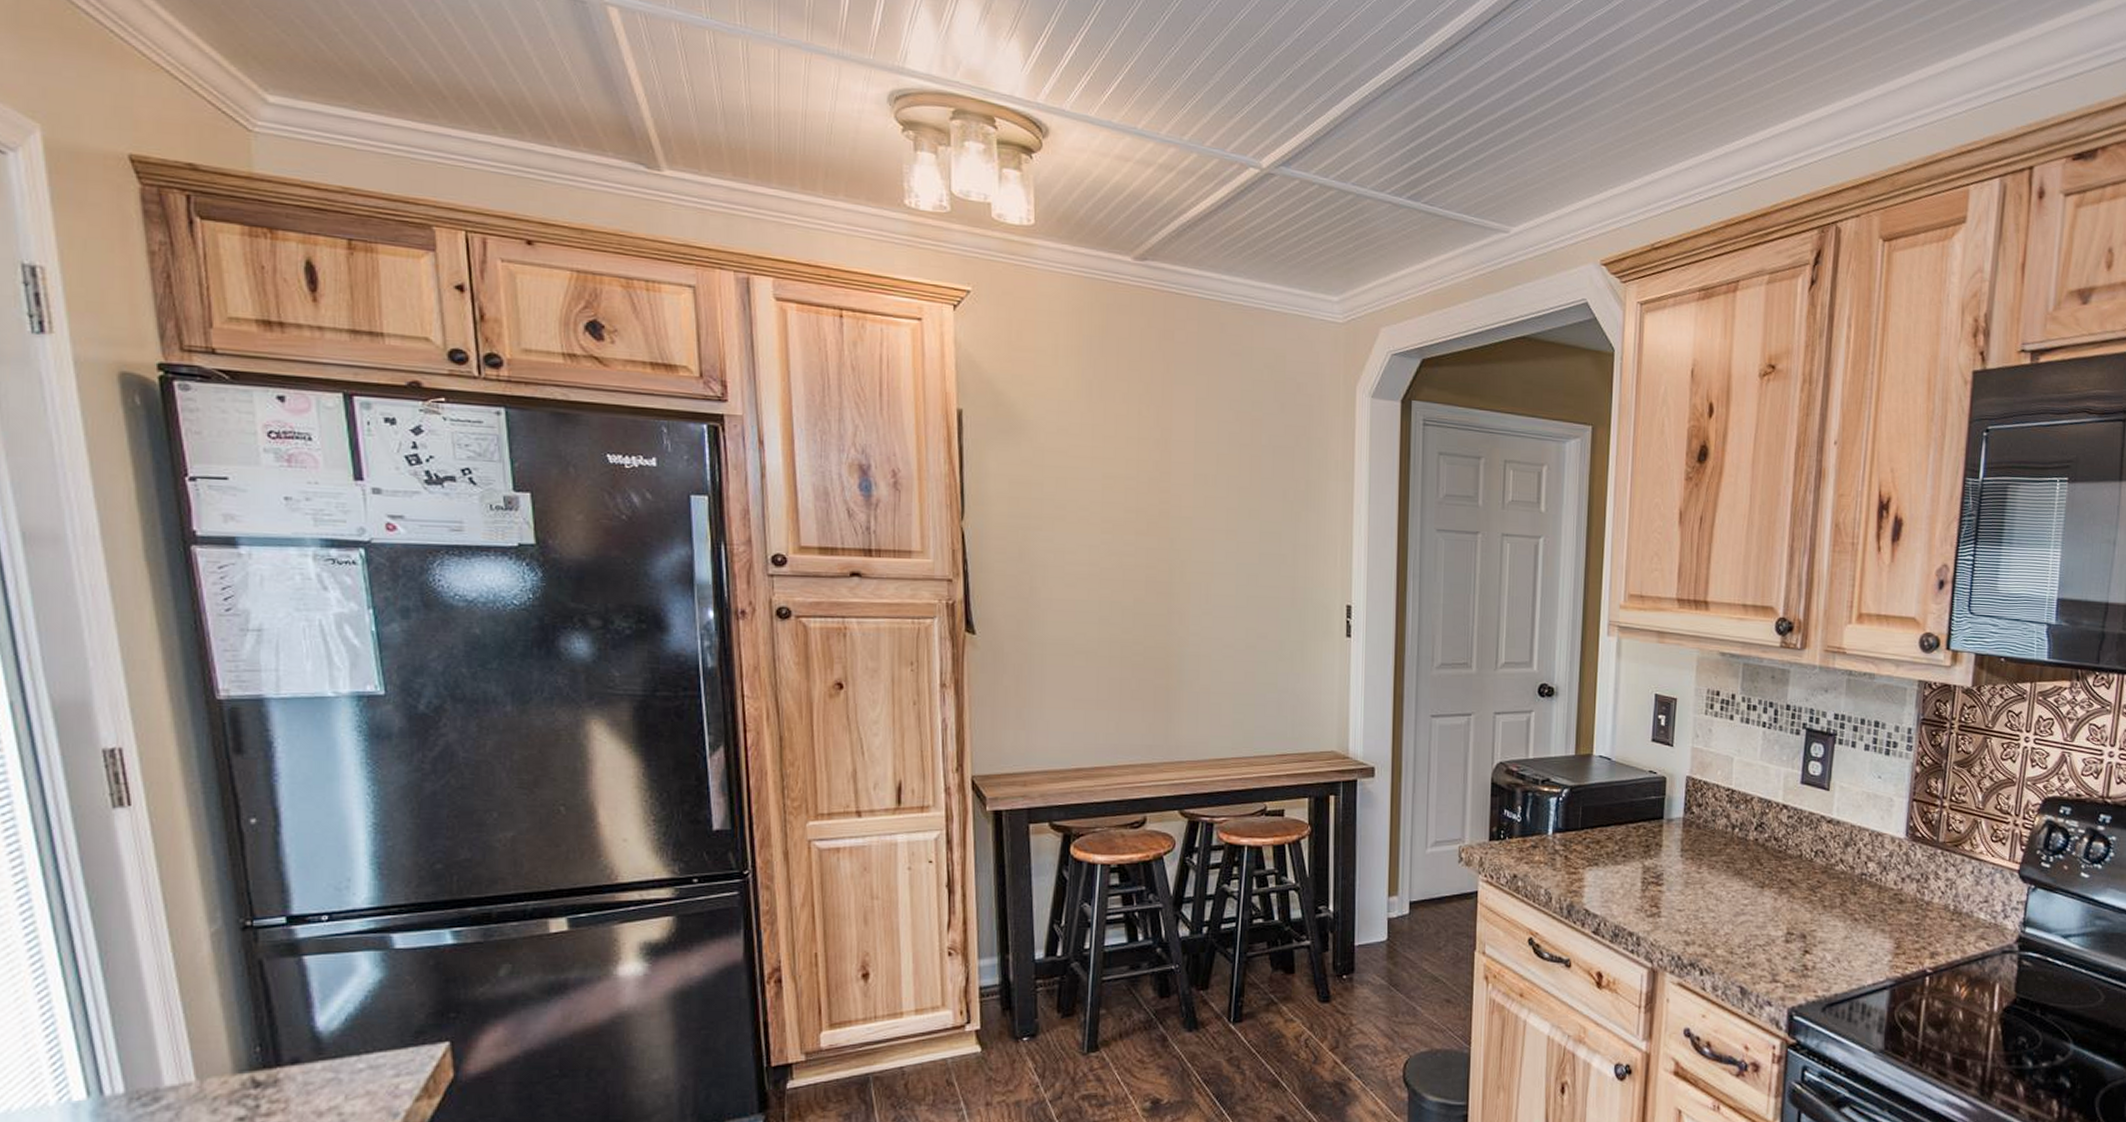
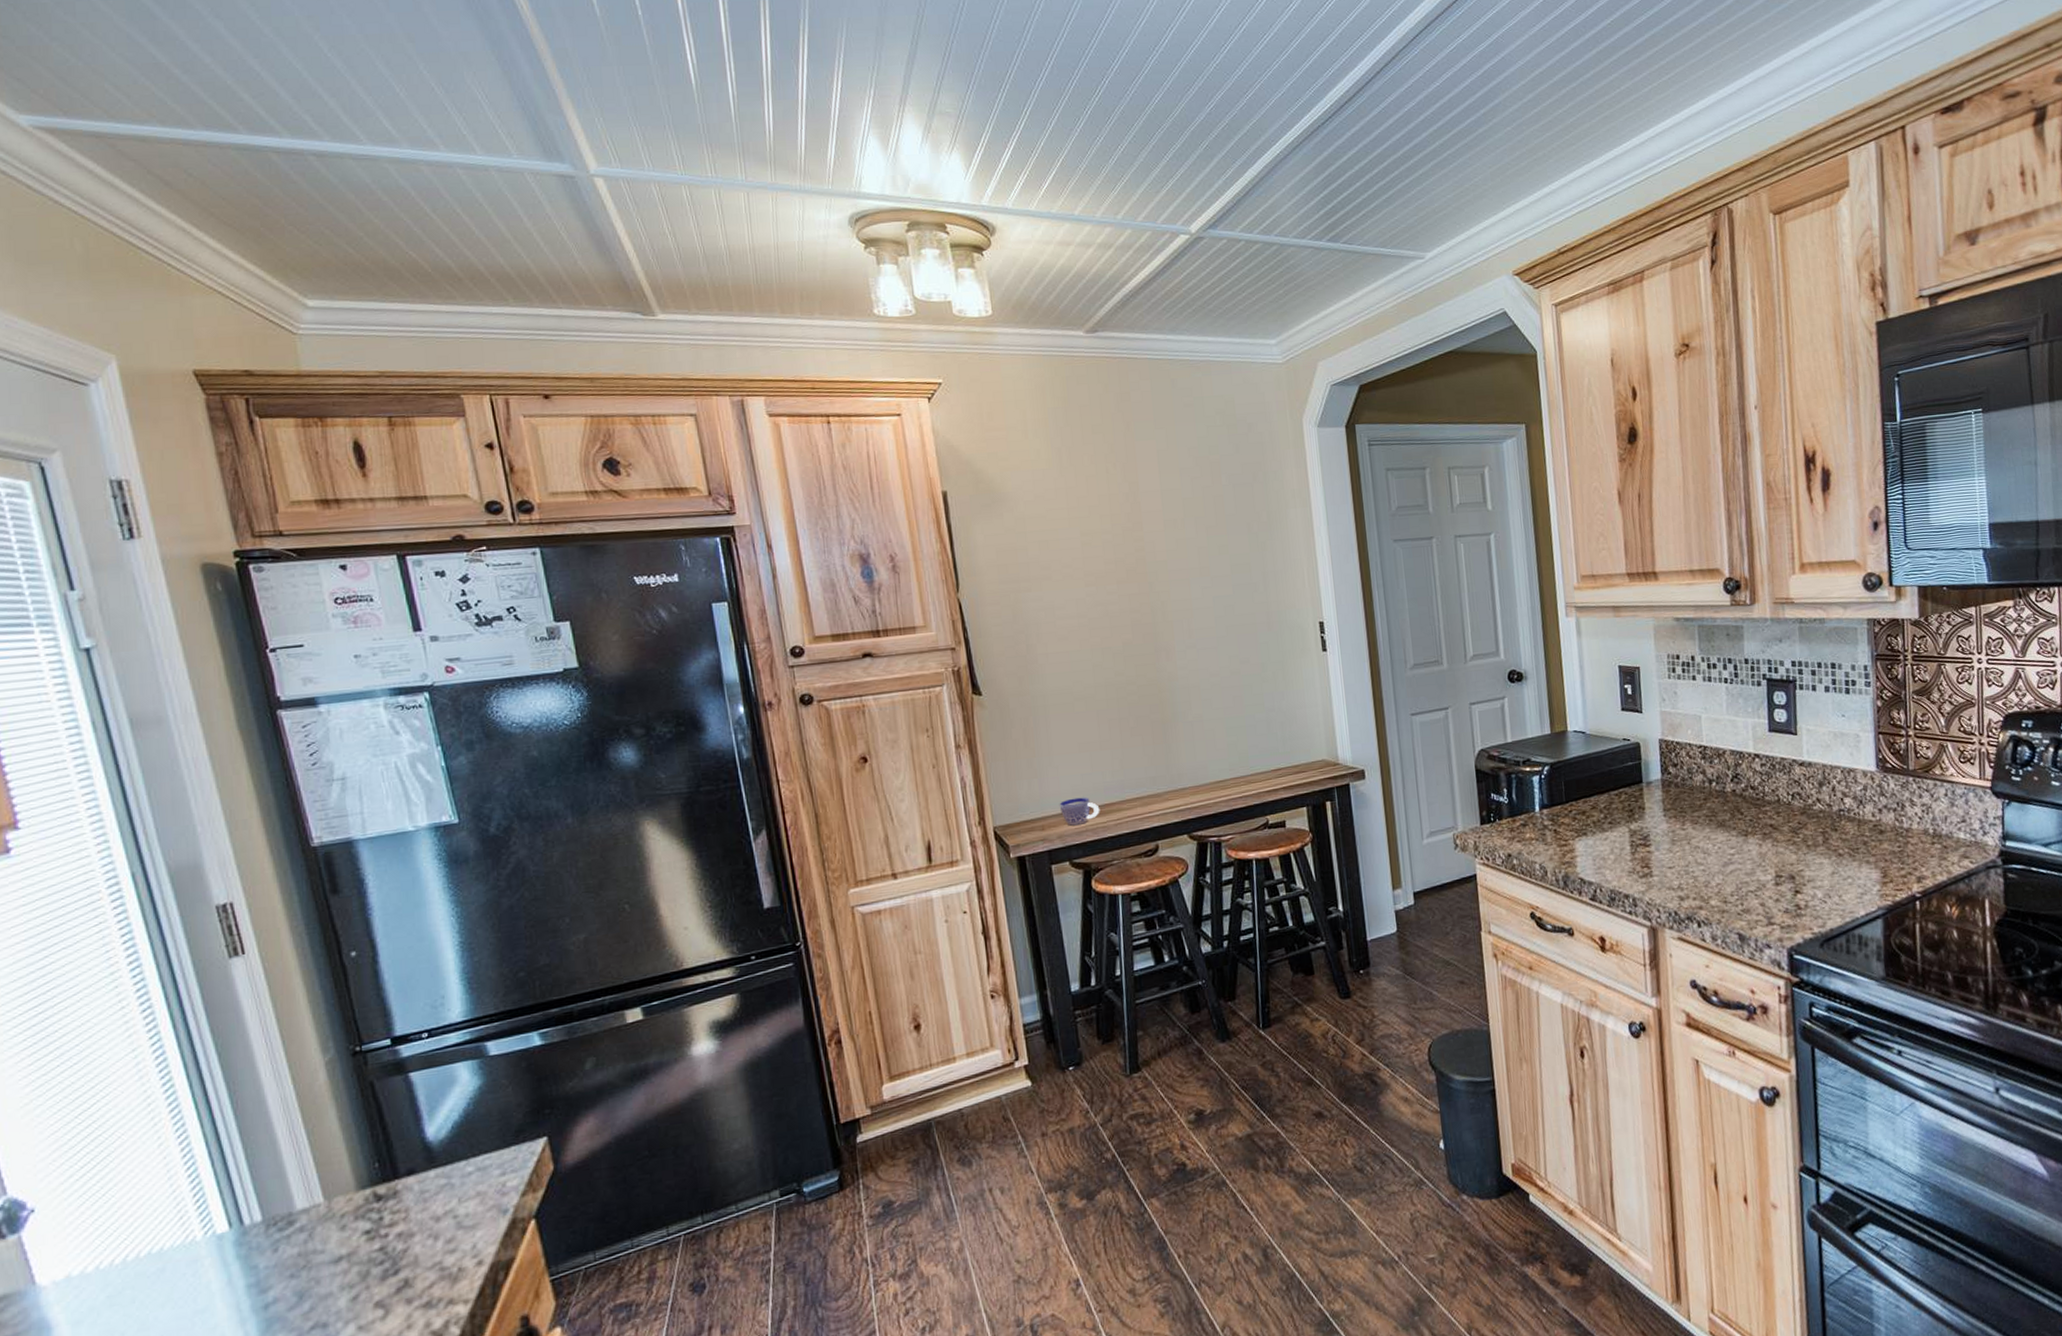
cup: none [1045,756,1089,785] -> present [1059,797,1100,826]

